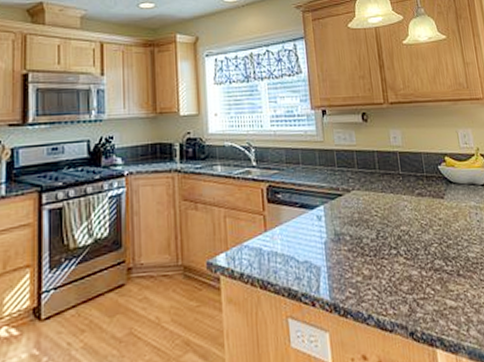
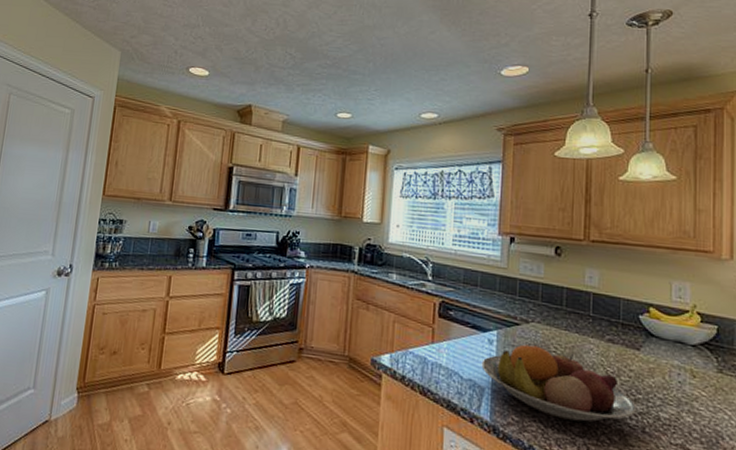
fruit bowl: none [314,213,450,281] -> present [481,344,636,422]

